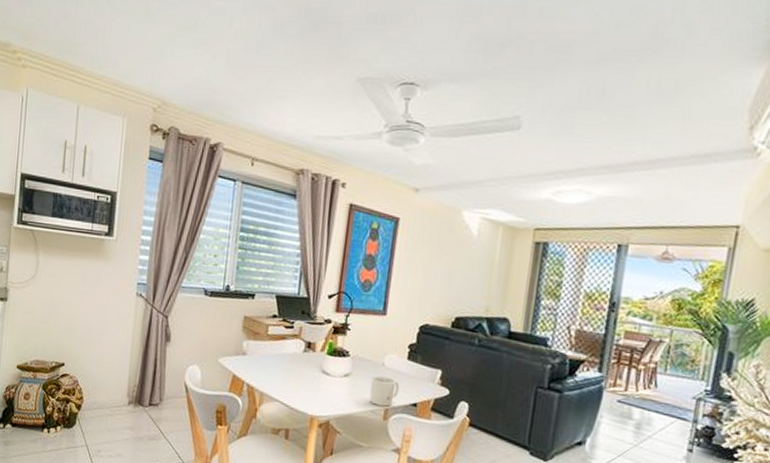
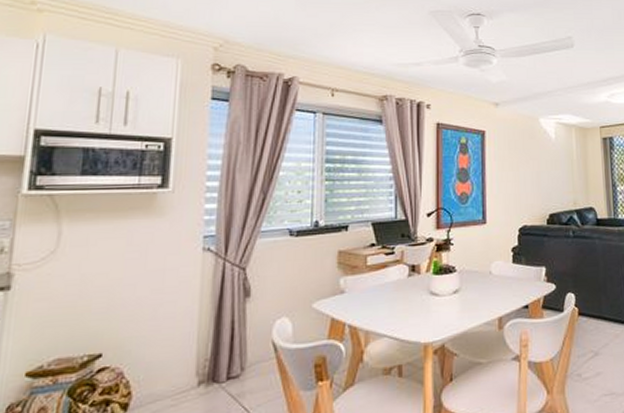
mug: present [369,375,400,407] -> none [481,284,510,316]

